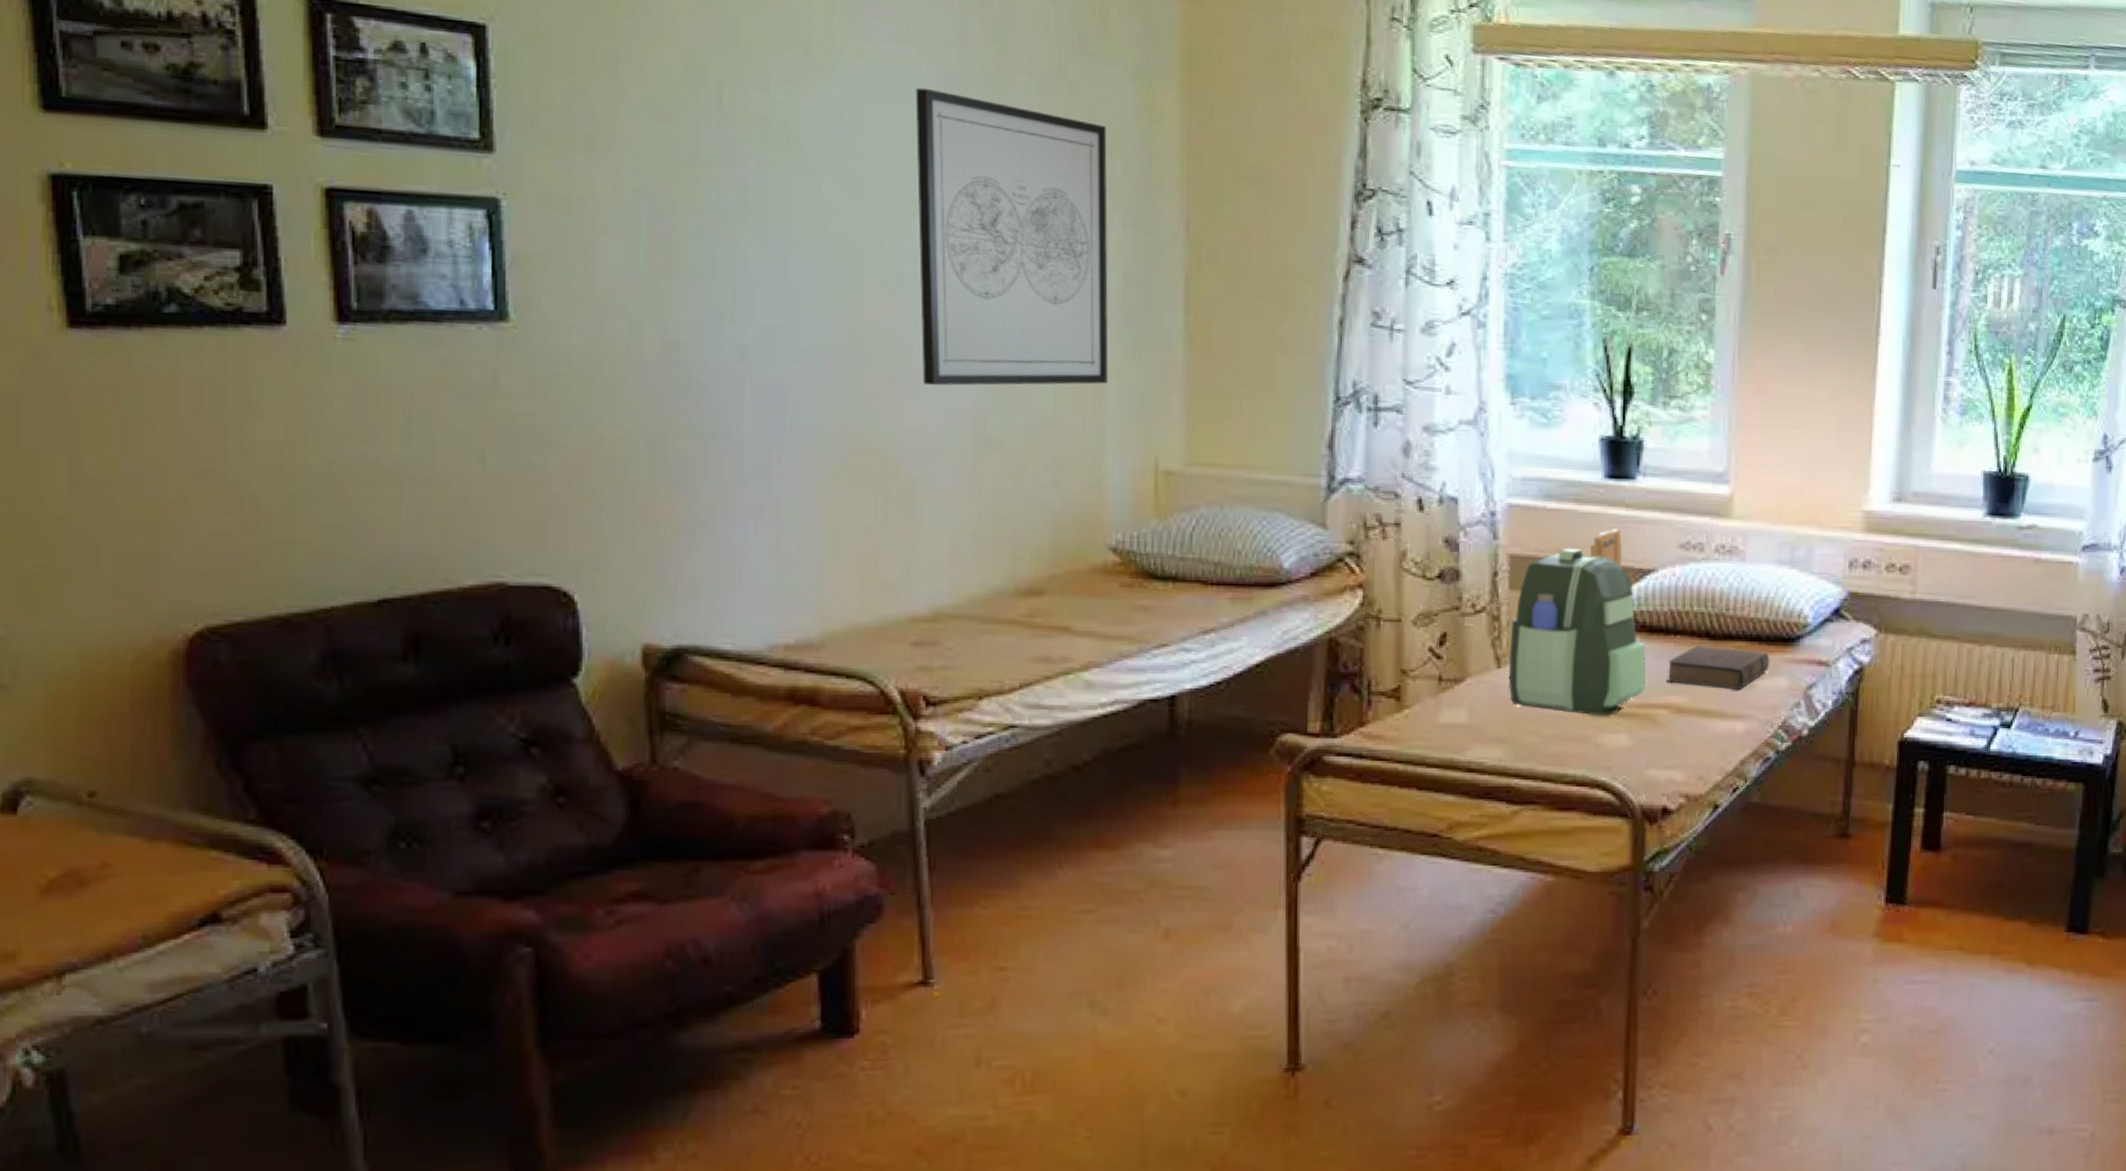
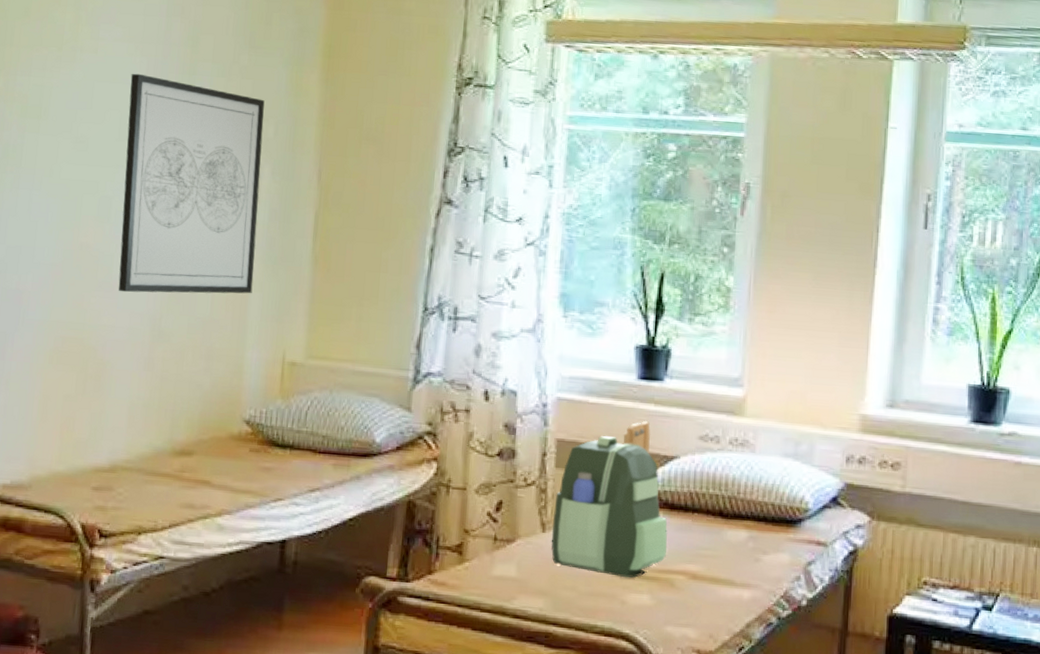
book: present [1667,645,1770,690] -> none [684,522,775,563]

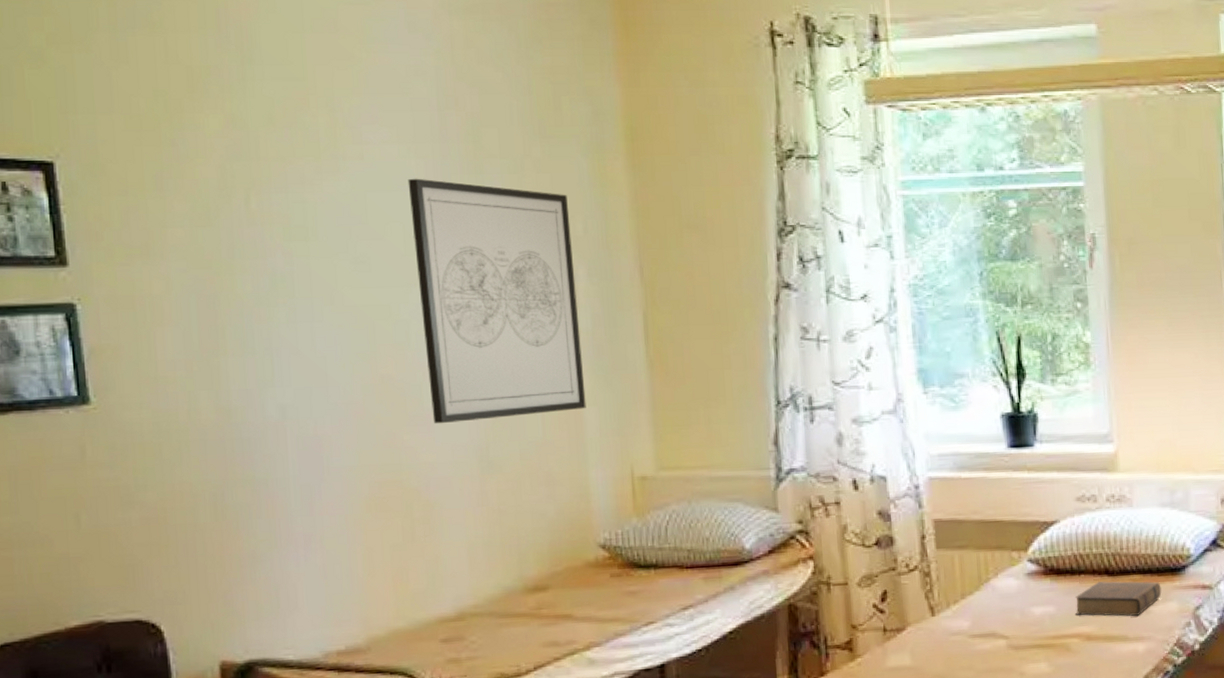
backpack: present [551,420,668,578] -> none [940,488,1059,650]
book: none [684,522,775,563] -> present [1074,581,1162,617]

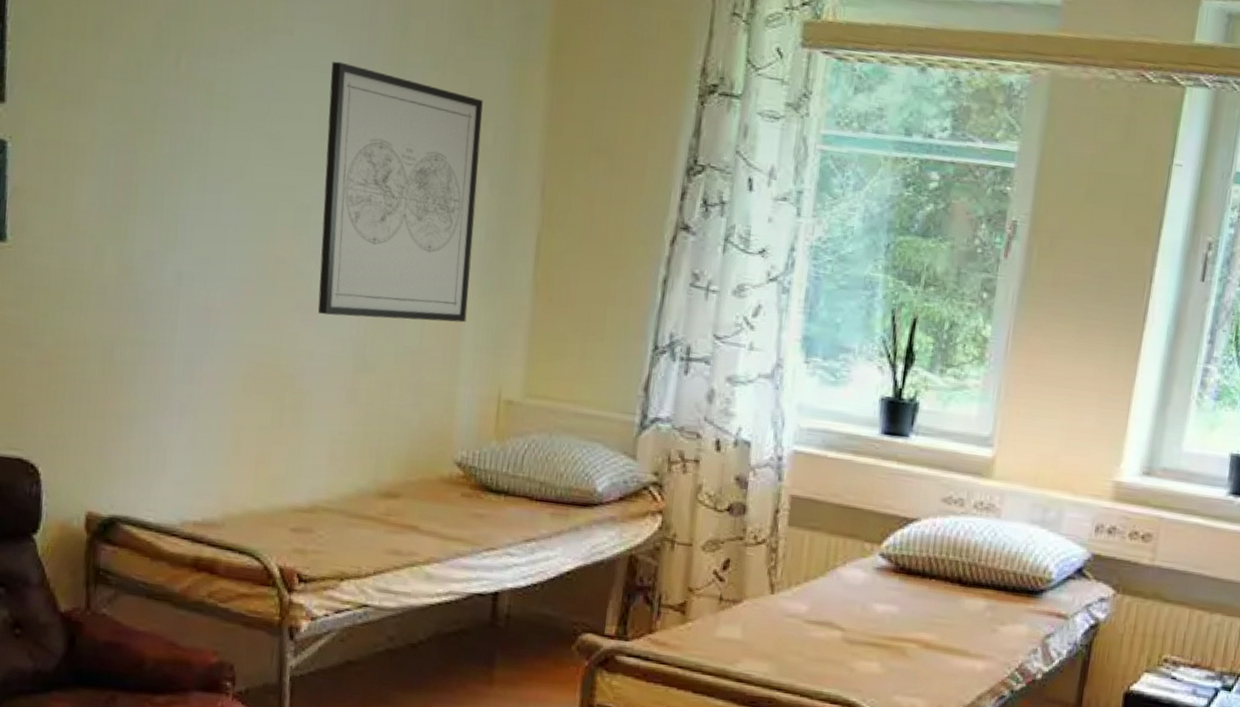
book: present [1074,581,1162,617] -> none [919,590,1014,633]

